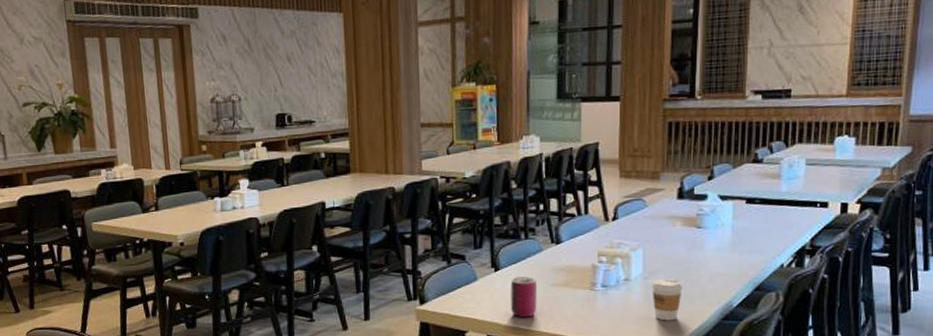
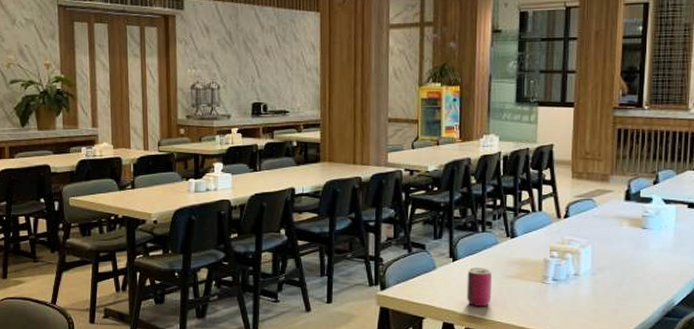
coffee cup: present [651,279,682,321] -> none [599,276,628,315]

